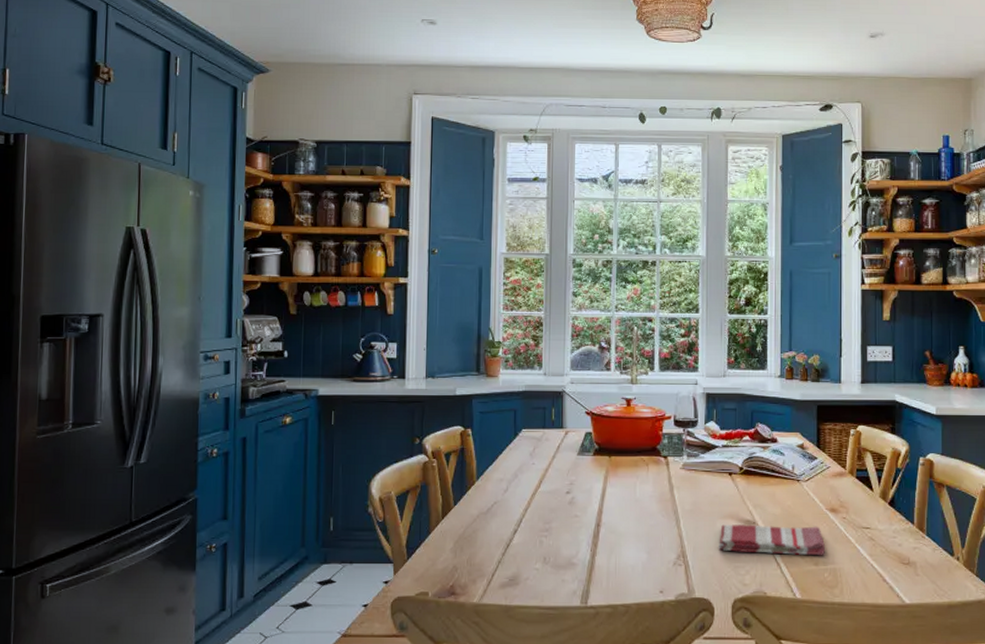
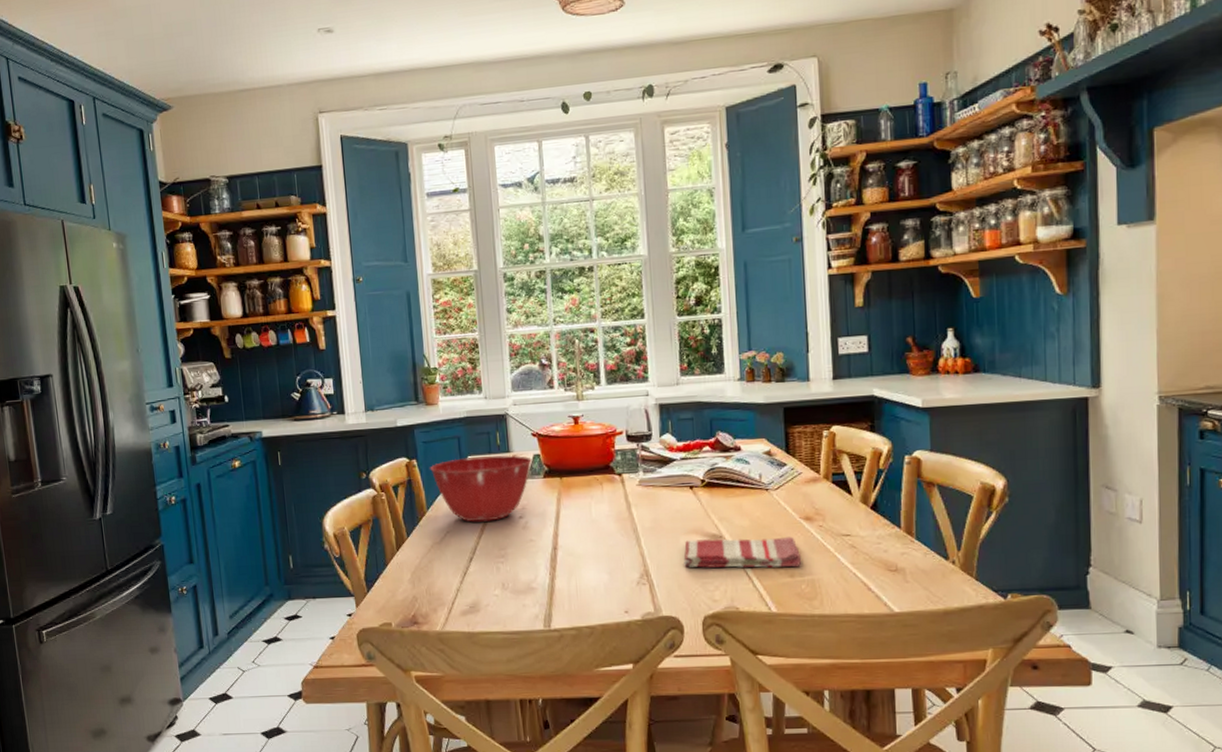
mixing bowl: none [484,431,583,495] -> present [430,455,532,522]

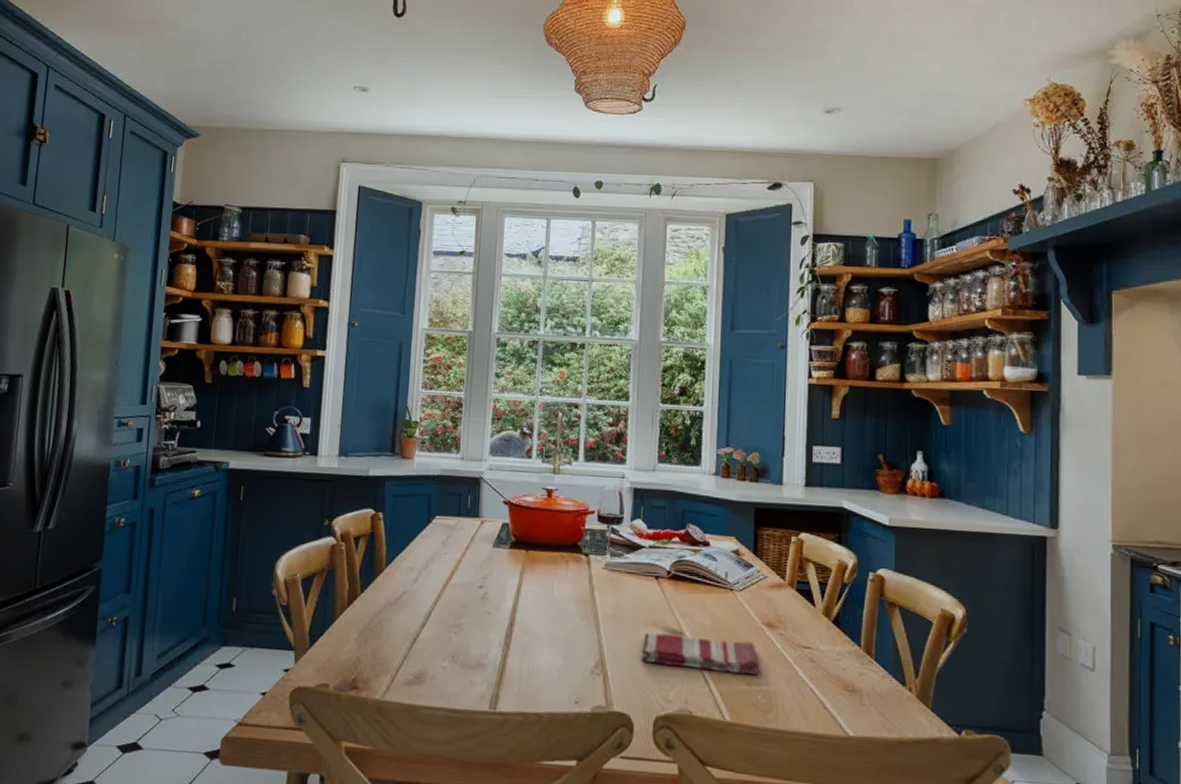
mixing bowl: present [430,455,532,522] -> none [395,517,500,588]

